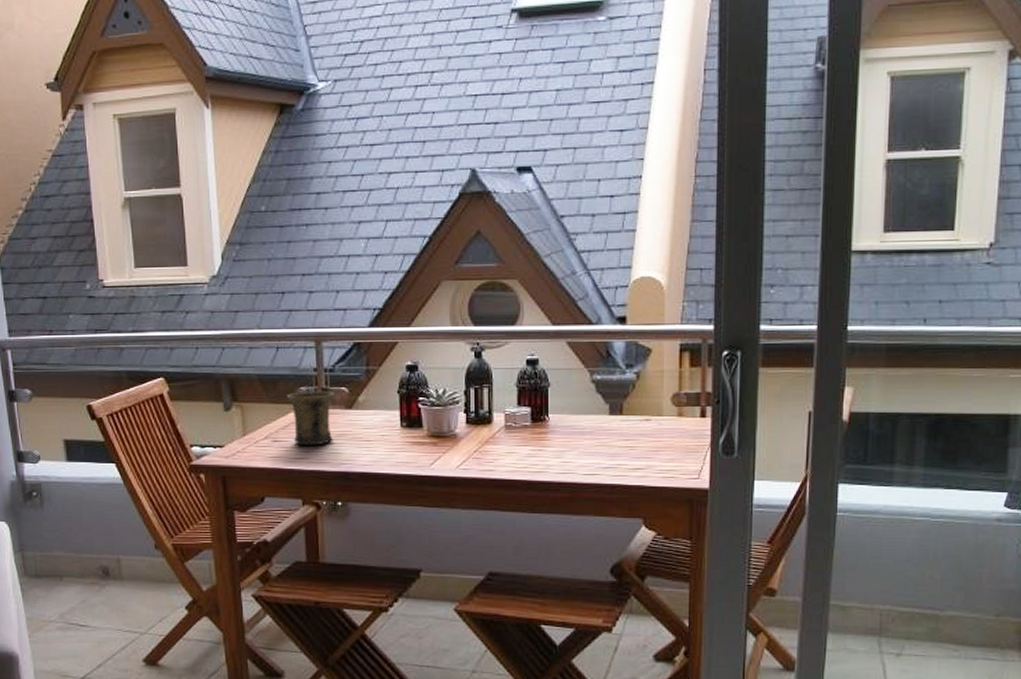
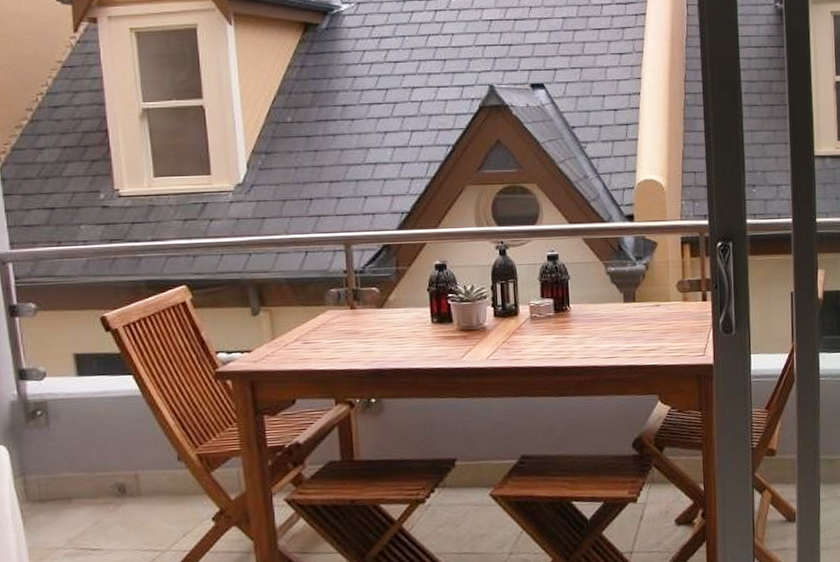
mug: present [286,391,335,446] -> none [316,292,366,346]

